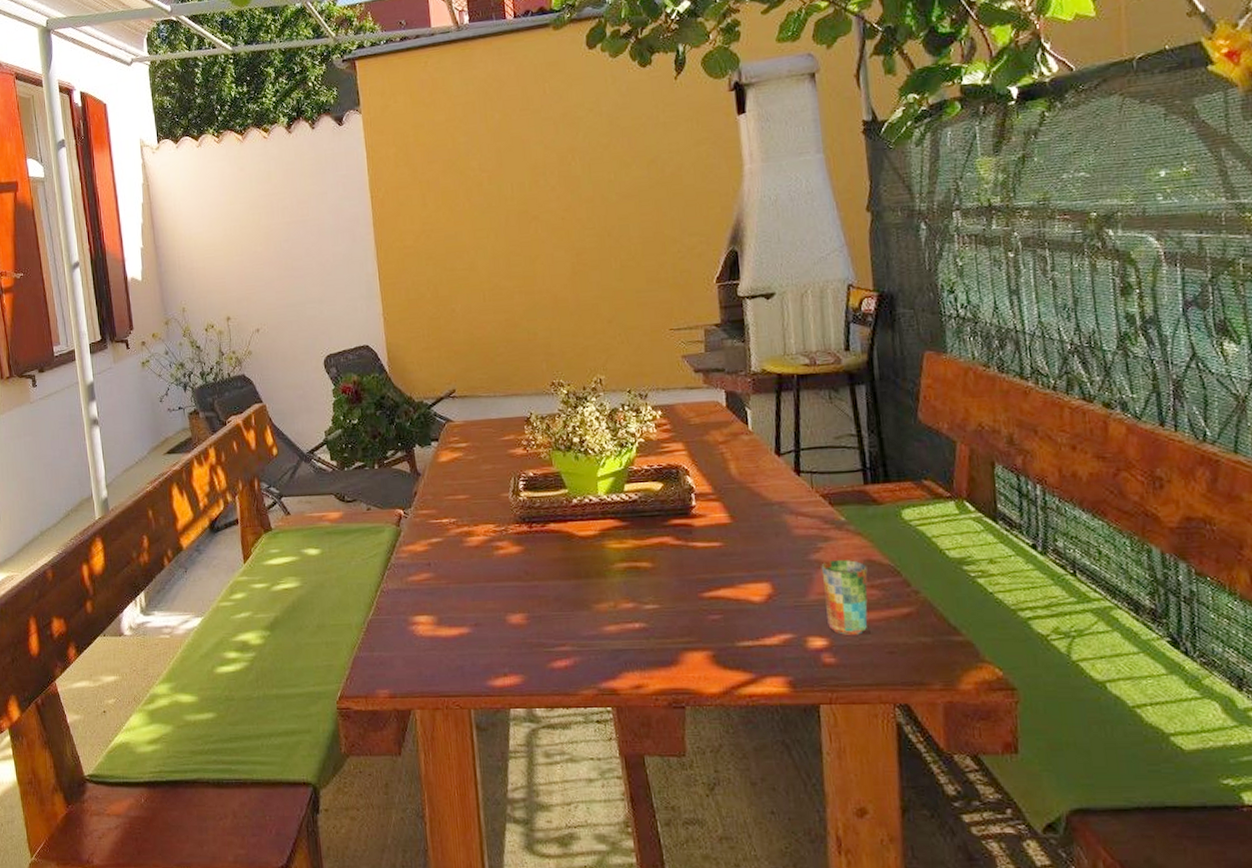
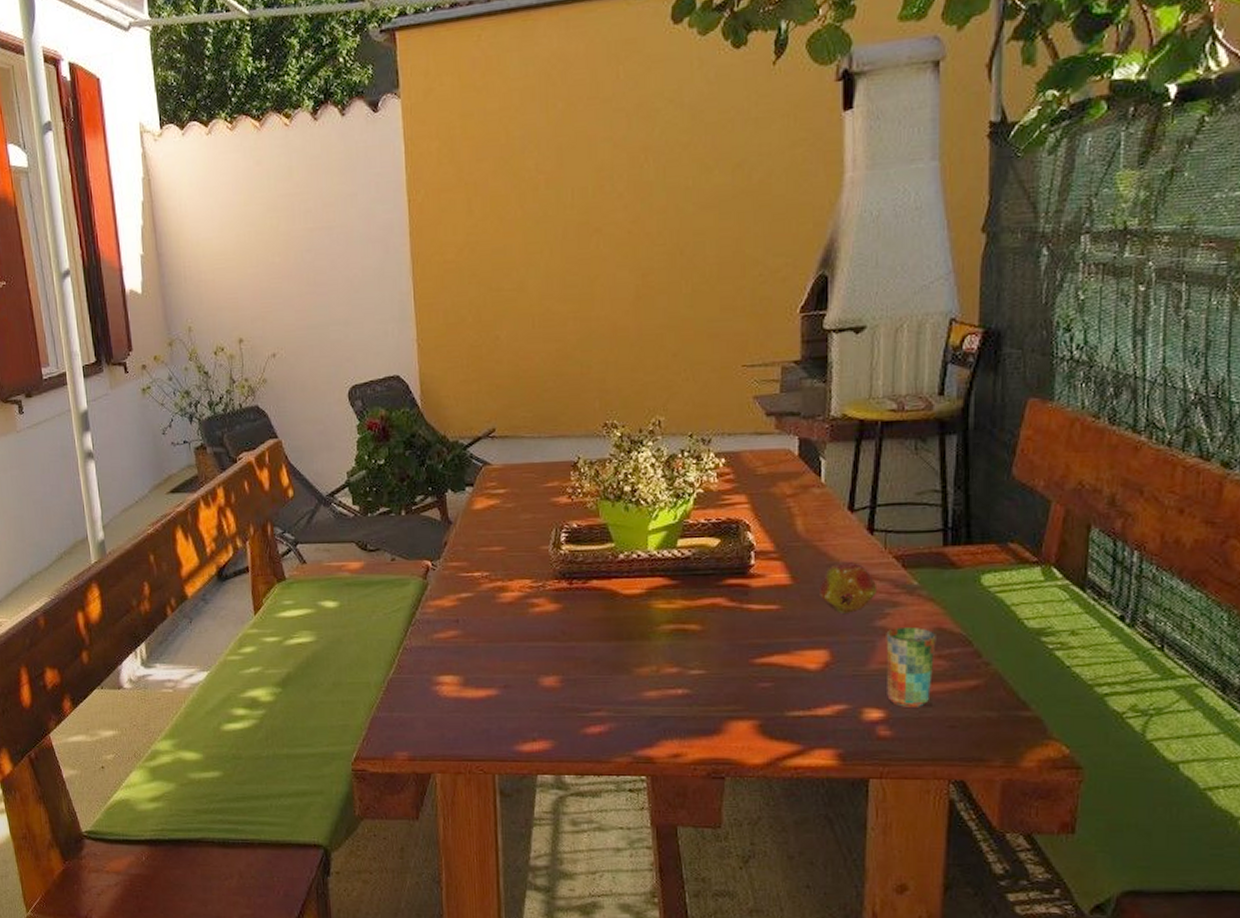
fruit: none [756,501,808,549] -> present [820,562,876,613]

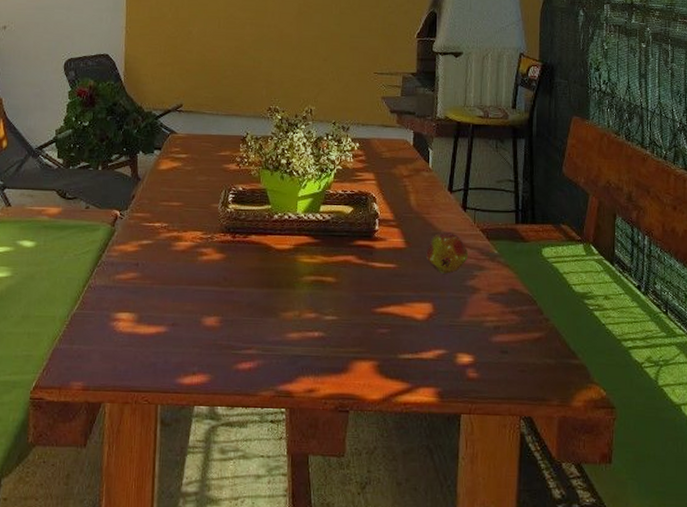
cup: present [886,628,936,707] -> none [474,287,511,354]

